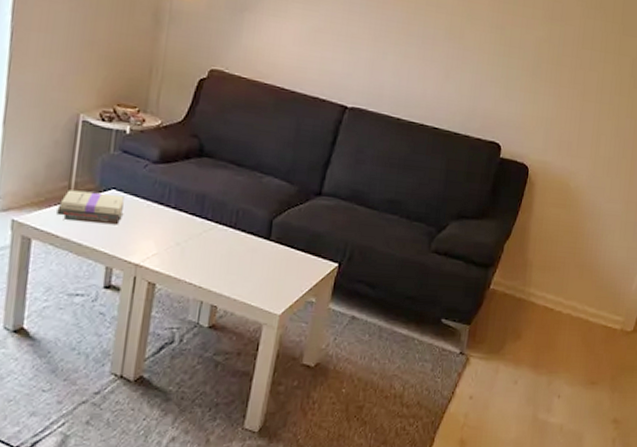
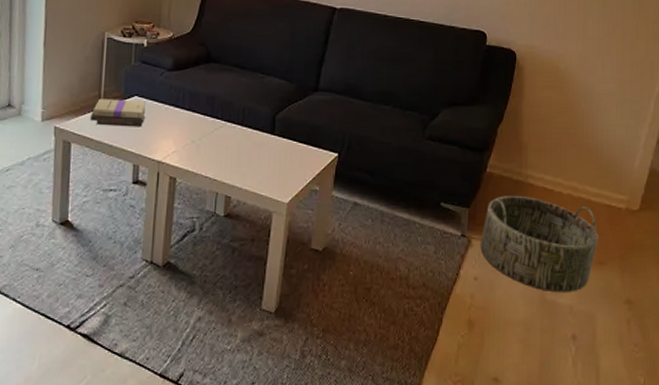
basket: none [478,313,593,412] -> present [480,196,599,293]

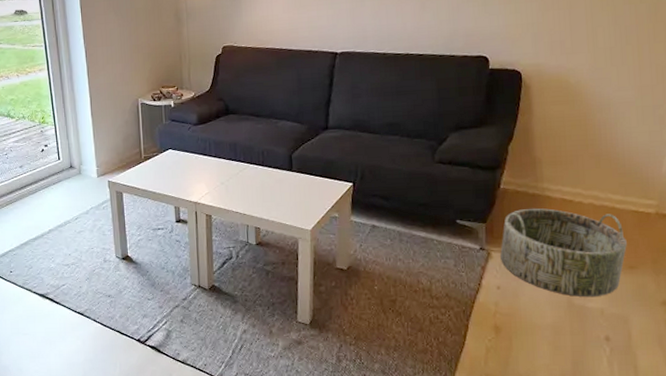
books: present [90,98,145,127] -> none [135,153,179,176]

